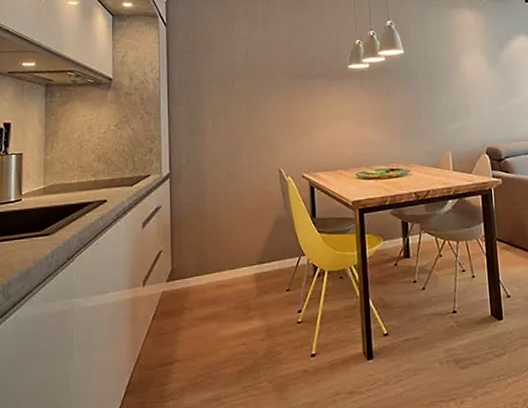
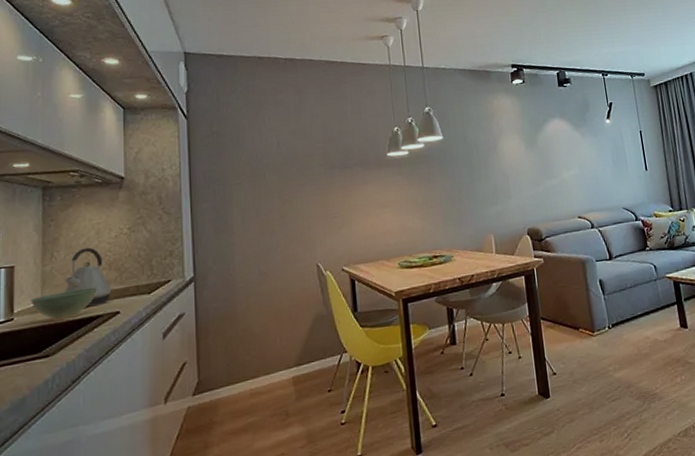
bowl: none [35,176,89,205] -> present [30,287,97,322]
kettle: none [62,140,101,194] -> present [65,247,112,308]

